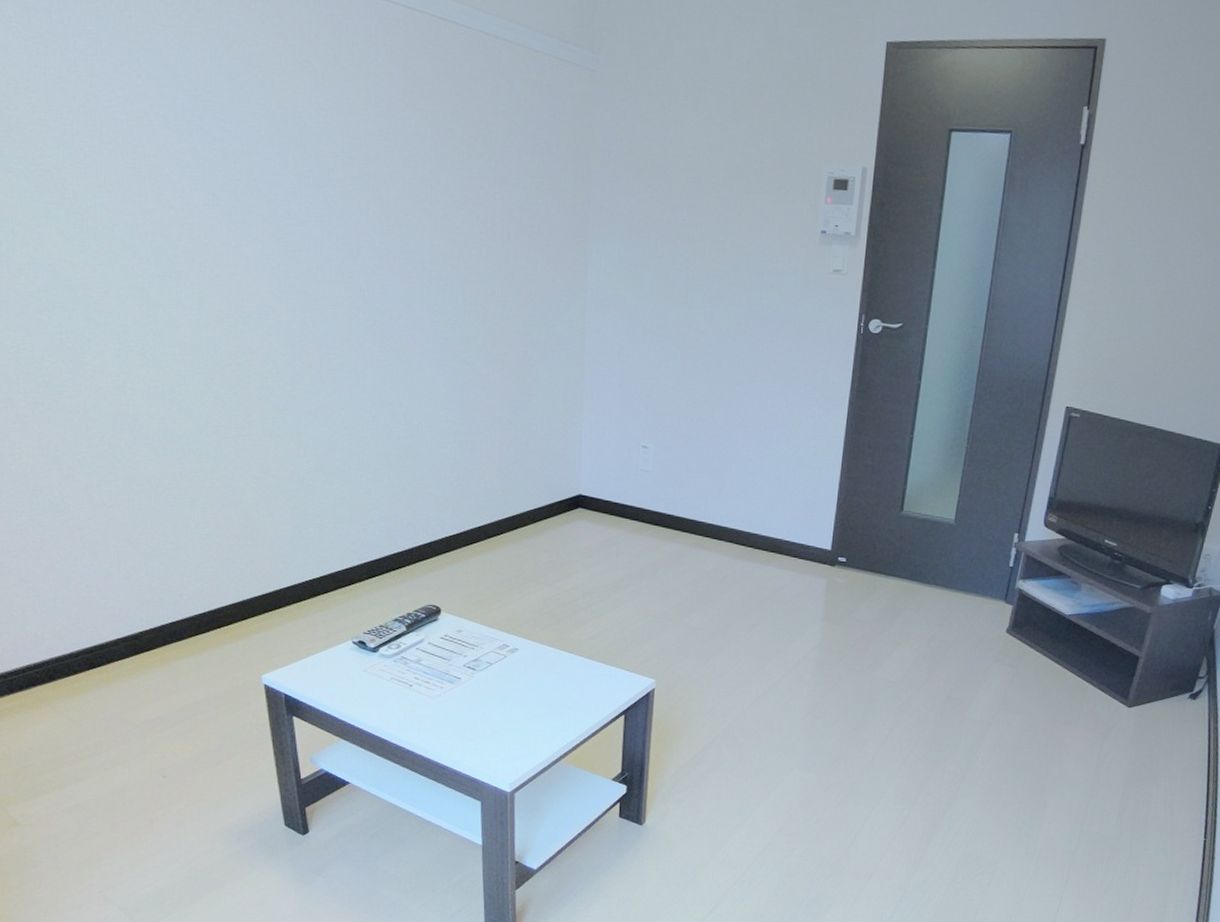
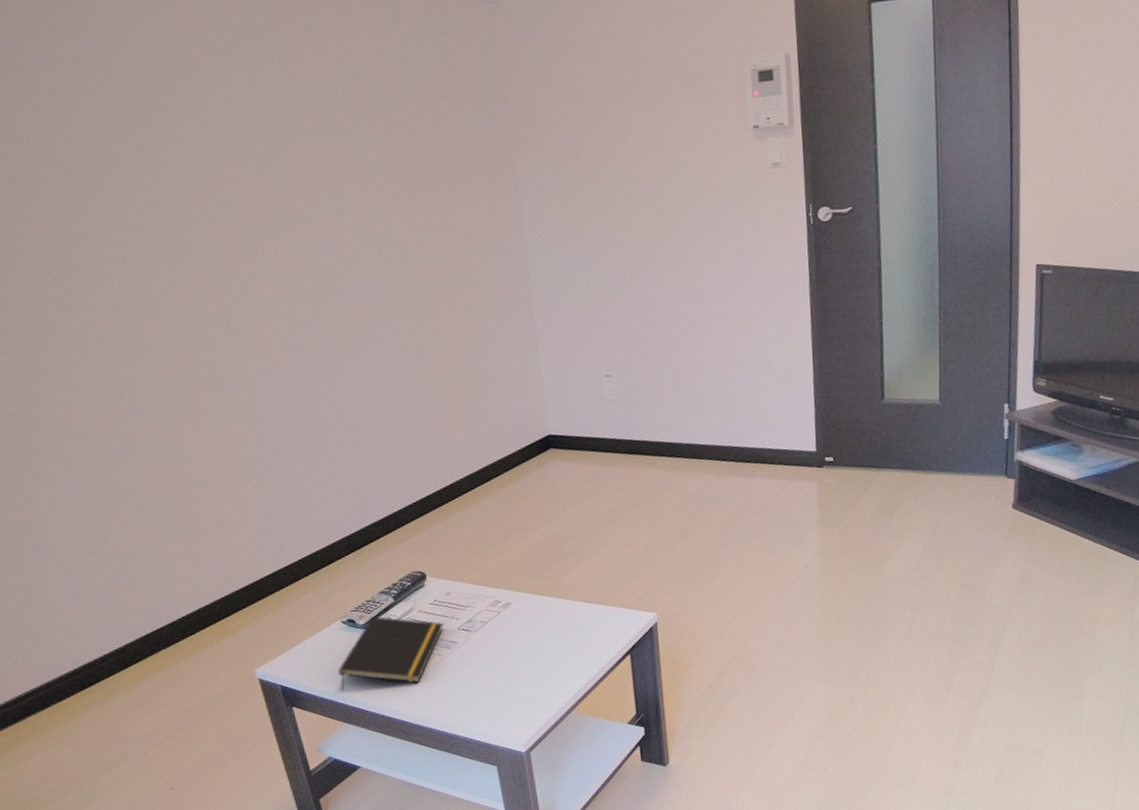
notepad: none [341,641,450,711] -> present [337,616,443,691]

